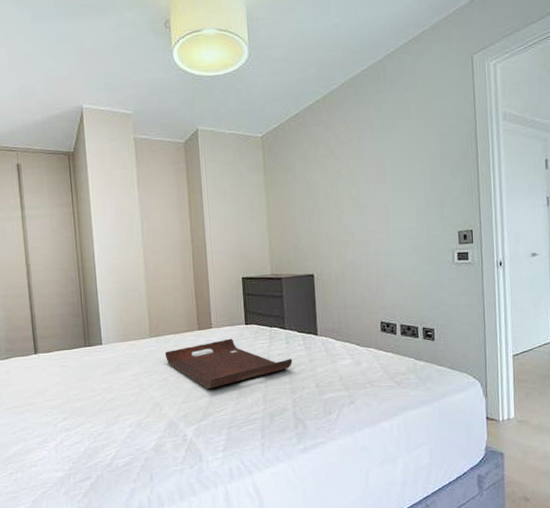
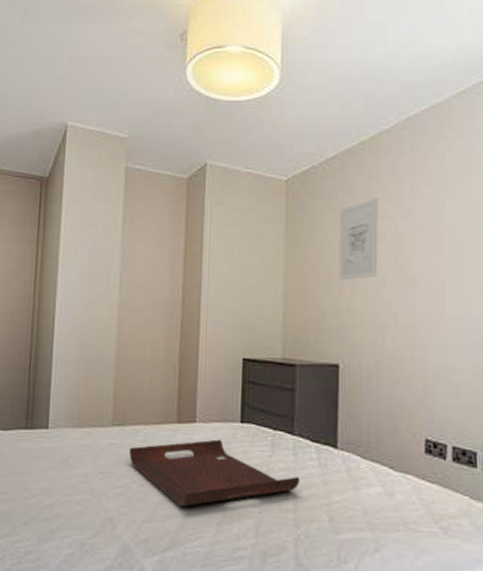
wall art: none [305,144,337,211] -> present [338,198,379,281]

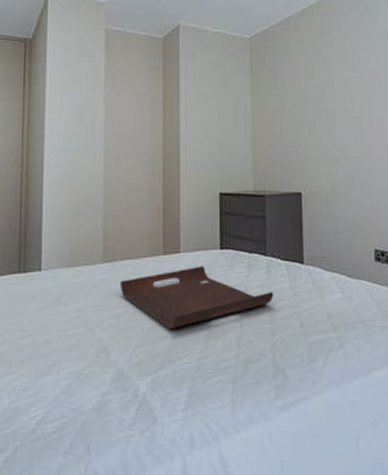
wall art: present [338,198,379,281] -> none [295,52,329,122]

